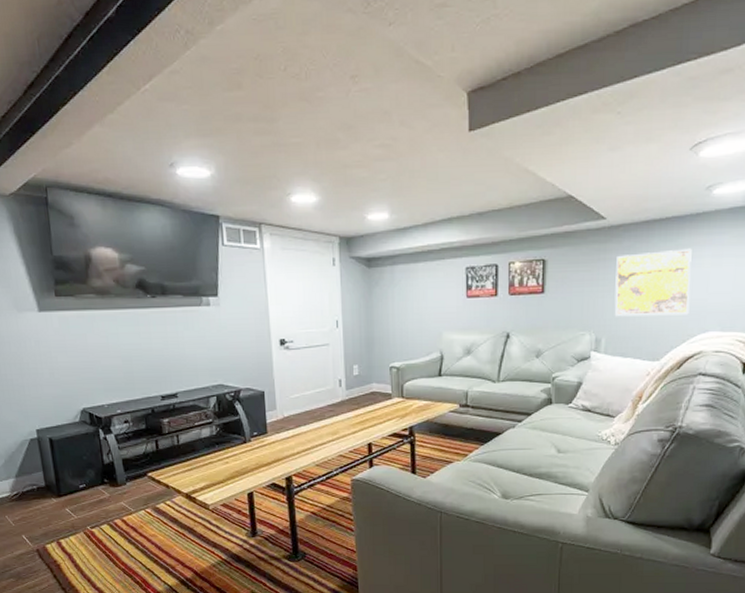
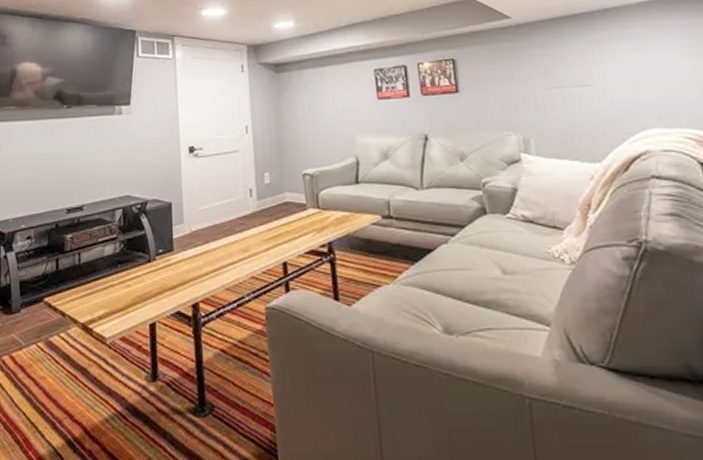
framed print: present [614,248,692,317] -> none [529,43,622,115]

